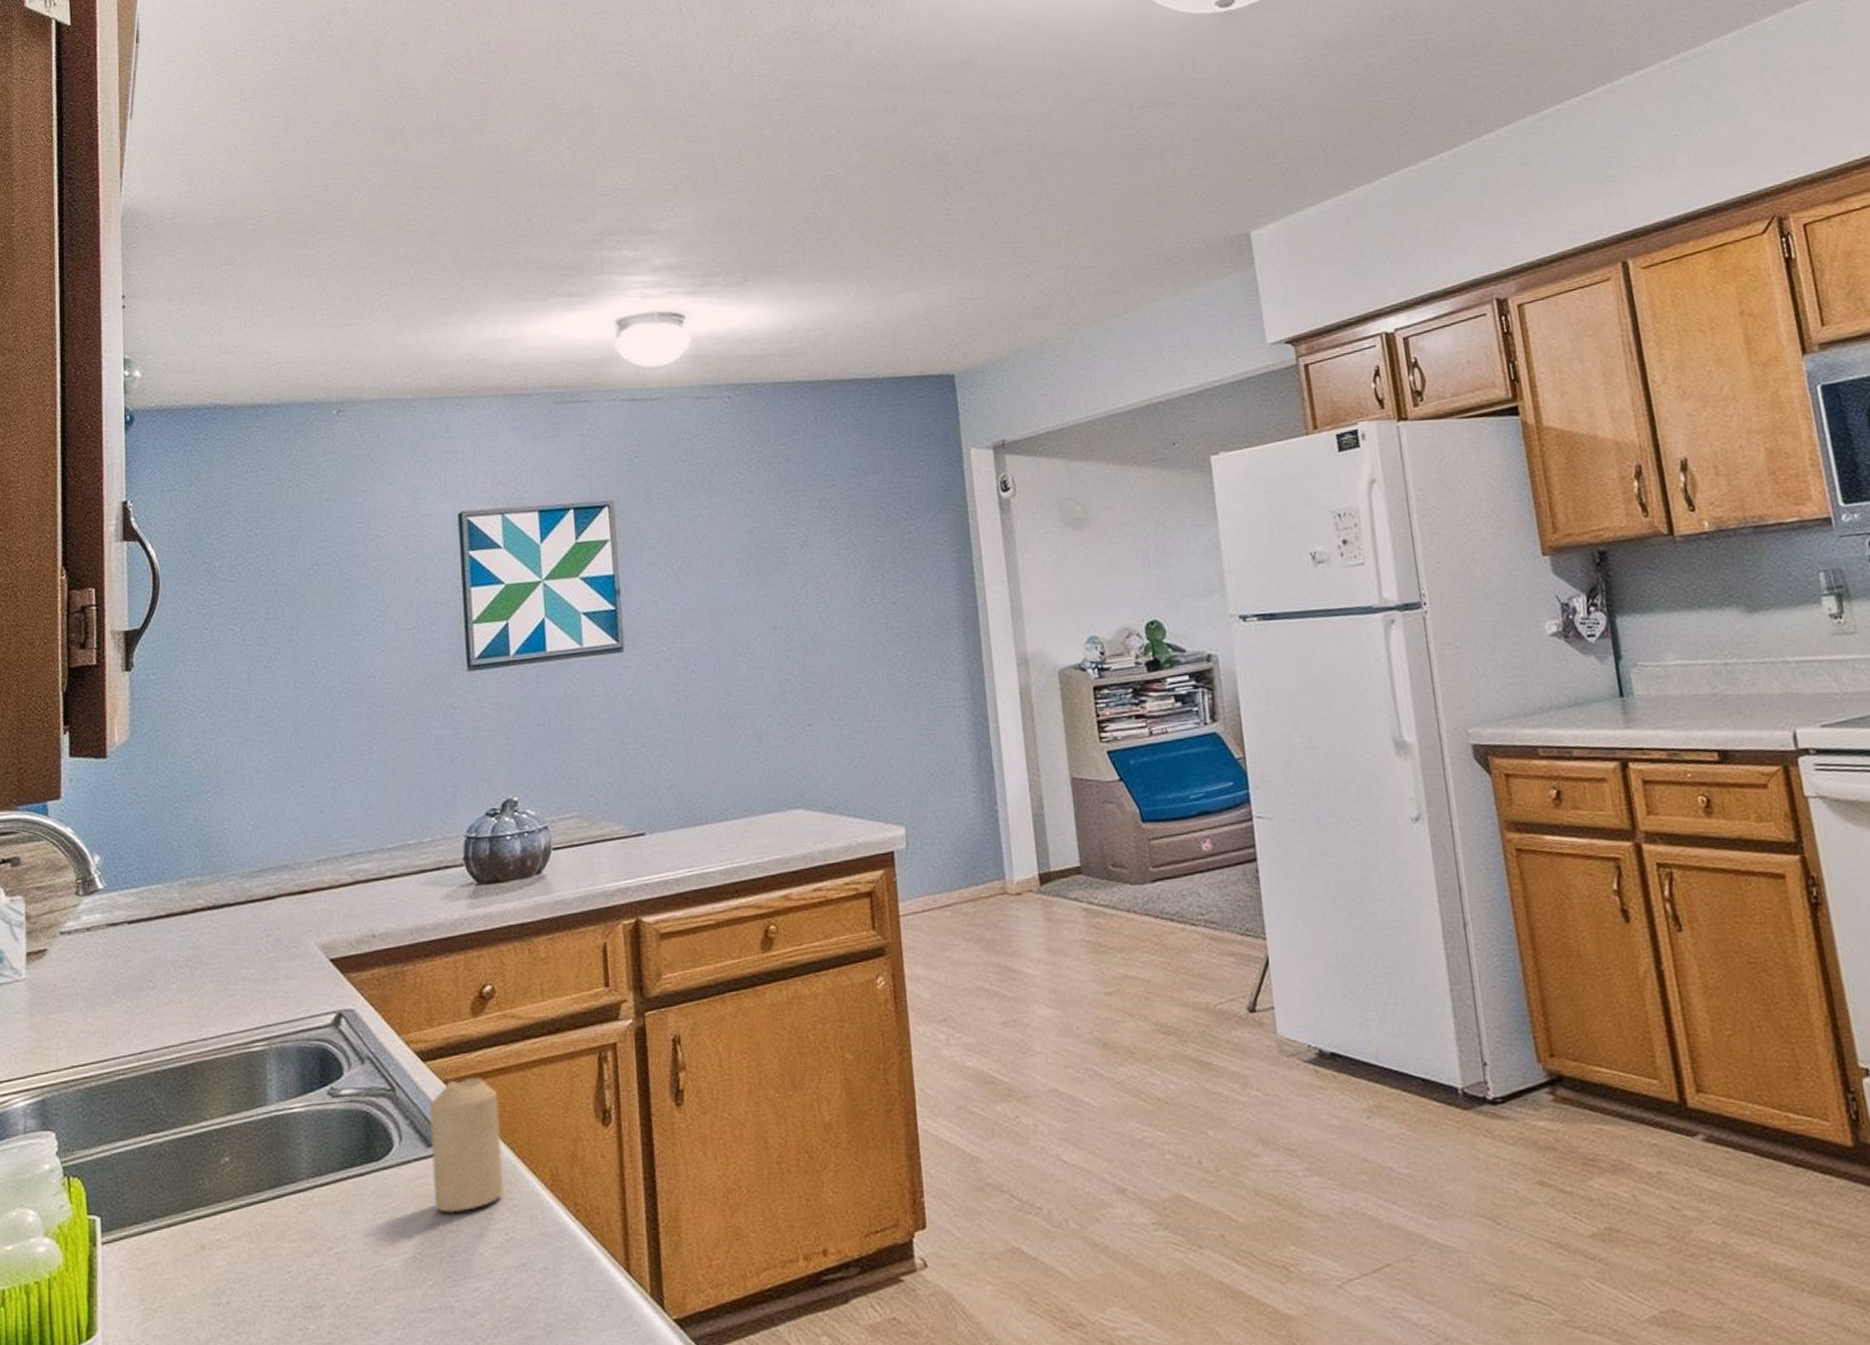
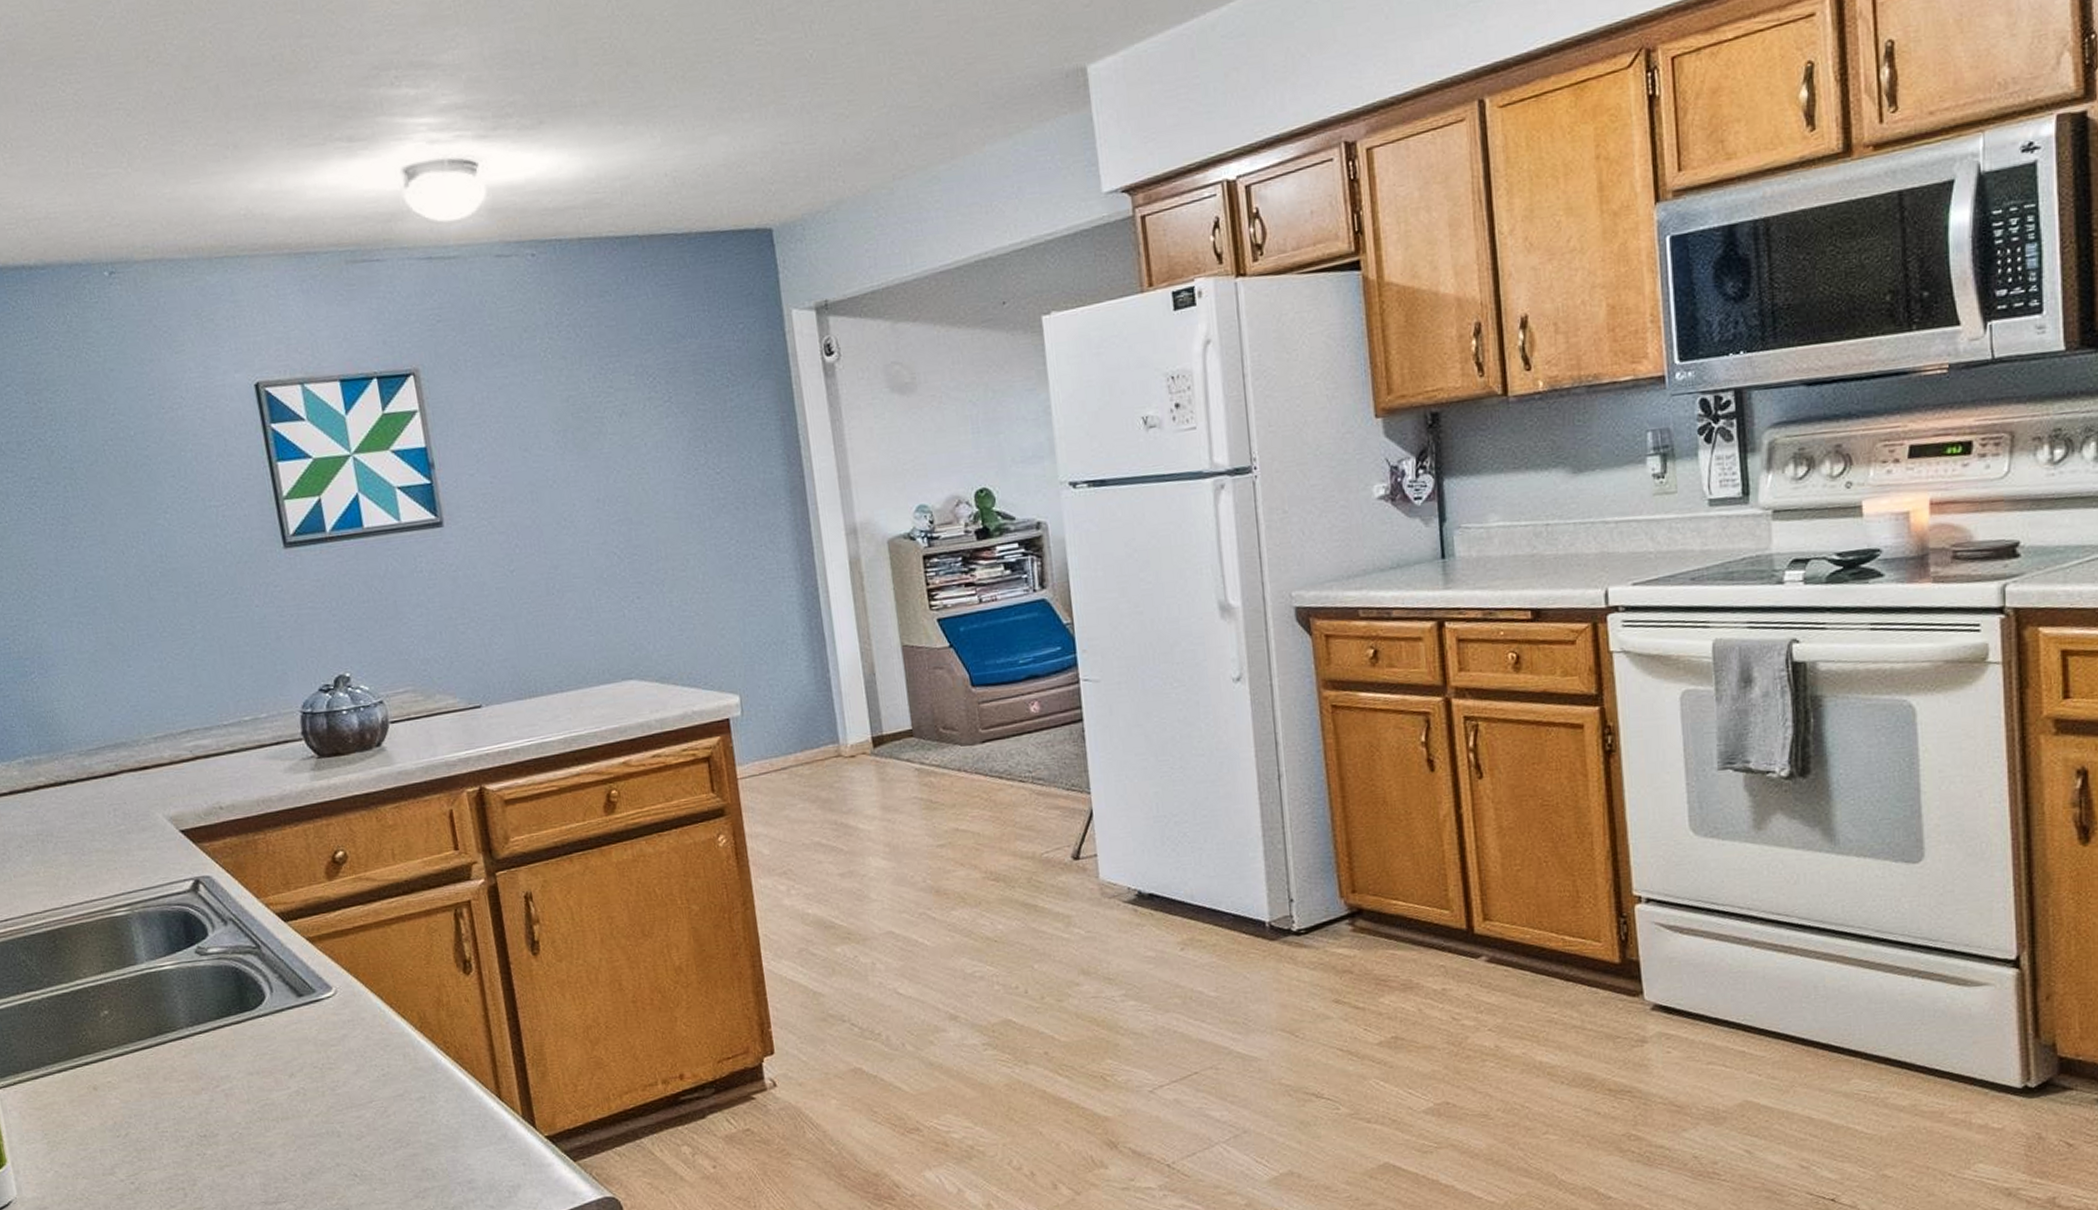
candle: present [428,1077,504,1214] -> none [295,934,376,1053]

